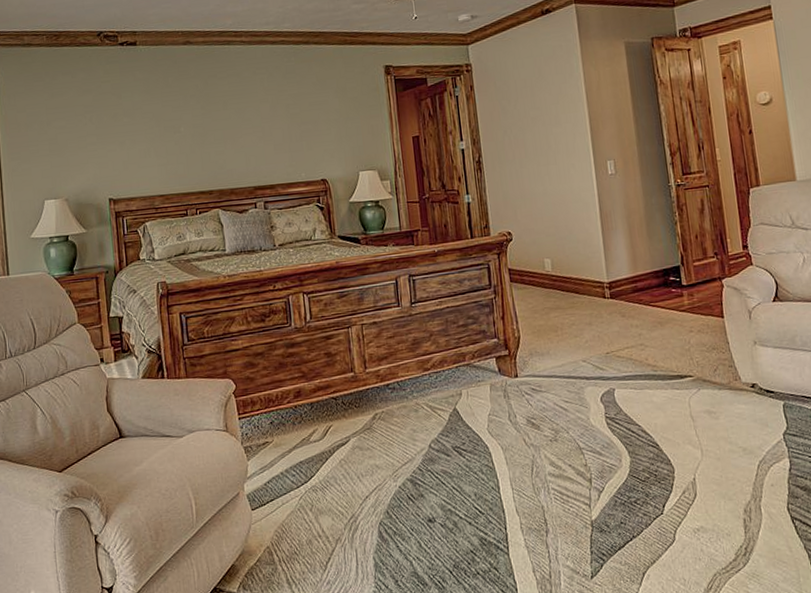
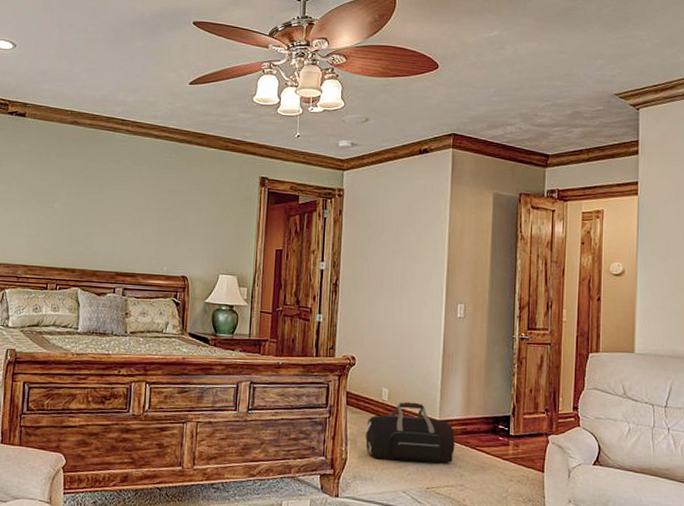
duffel bag: none [534,268,629,331] -> present [365,402,455,464]

